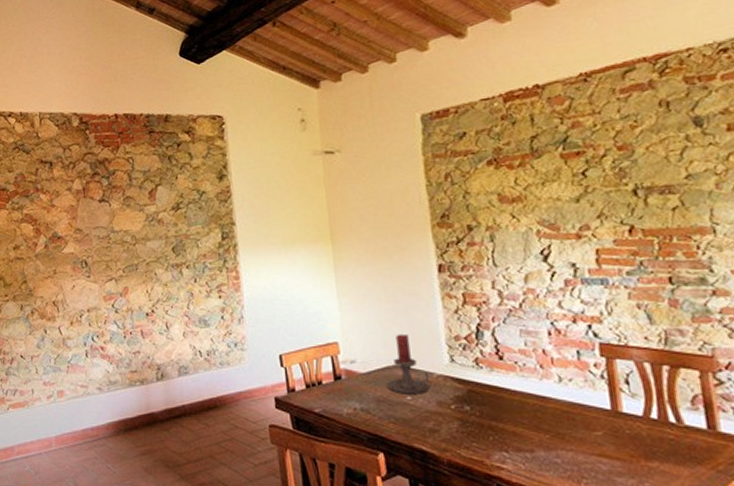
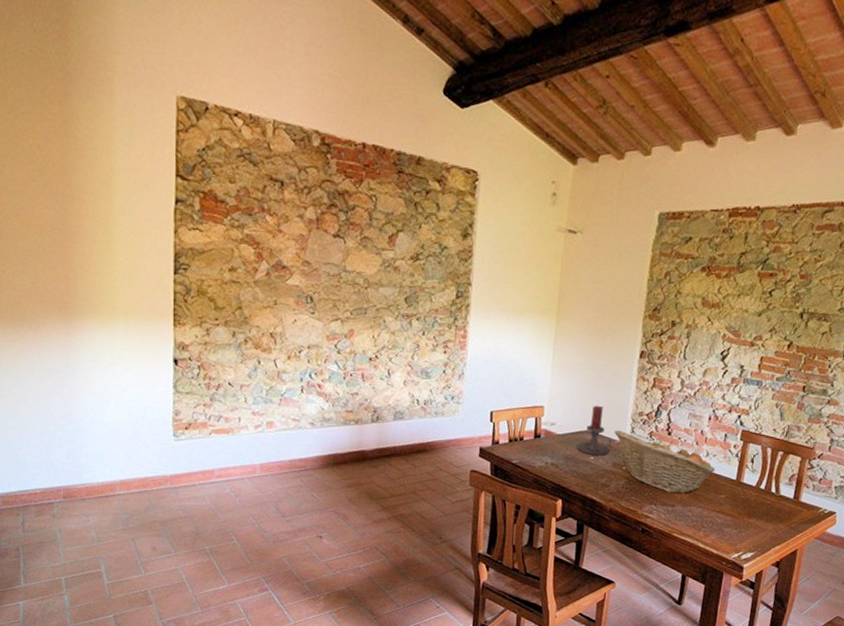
fruit basket: none [429,360,578,434] -> present [614,430,716,494]

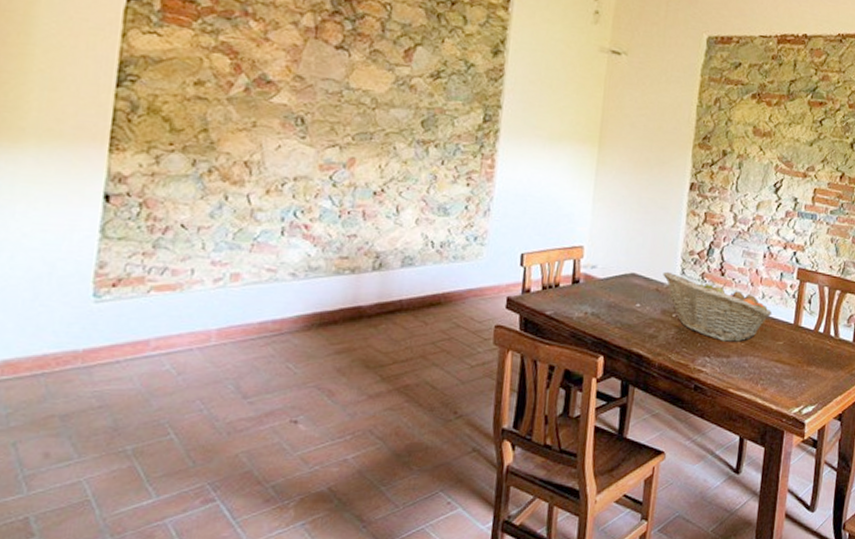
candle holder: present [576,405,612,456] -> none [619,244,660,302]

